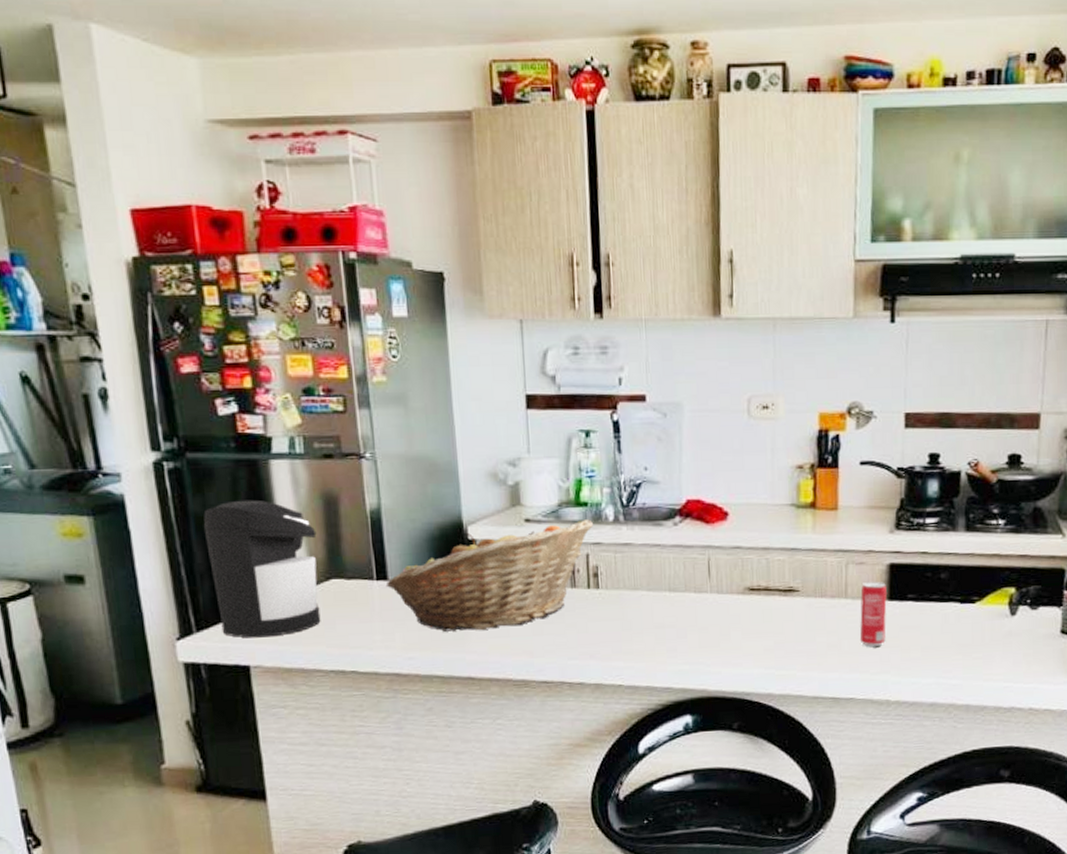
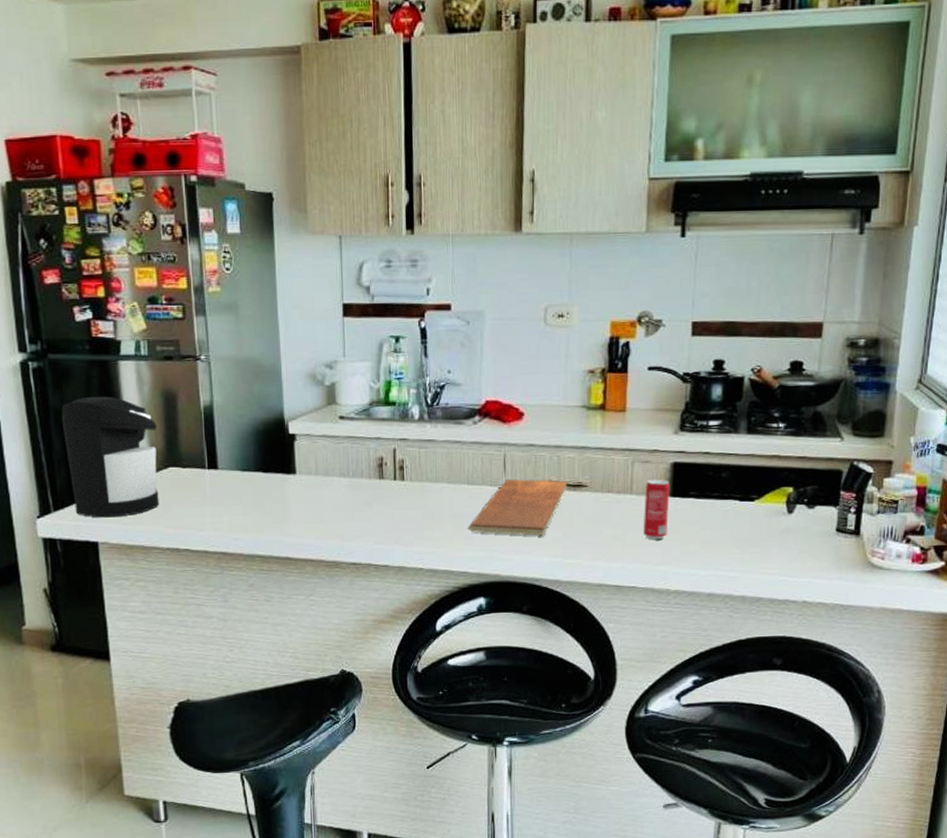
fruit basket: present [385,518,593,632] -> none [216,416,400,516]
chopping board: none [671,584,777,646] -> present [468,479,567,536]

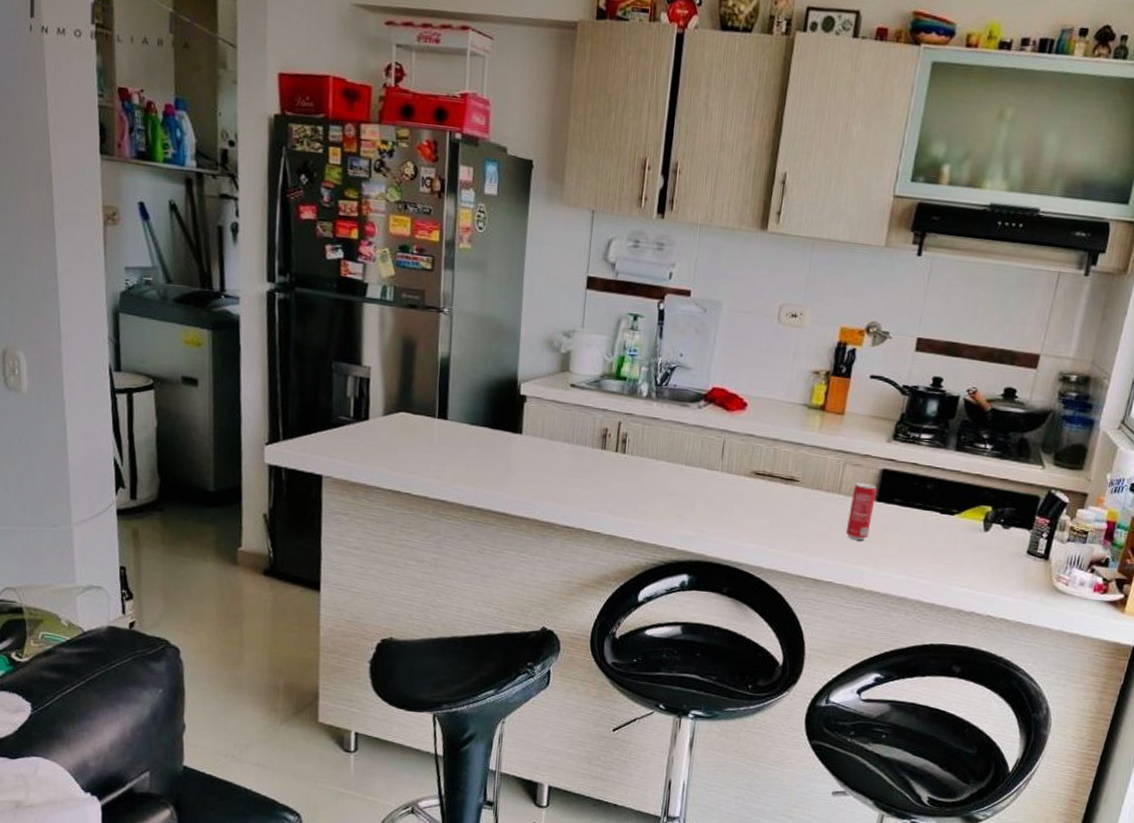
coffee maker: present [62,396,159,518] -> none [301,333,394,454]
chopping board: present [468,479,567,536] -> none [681,465,780,523]

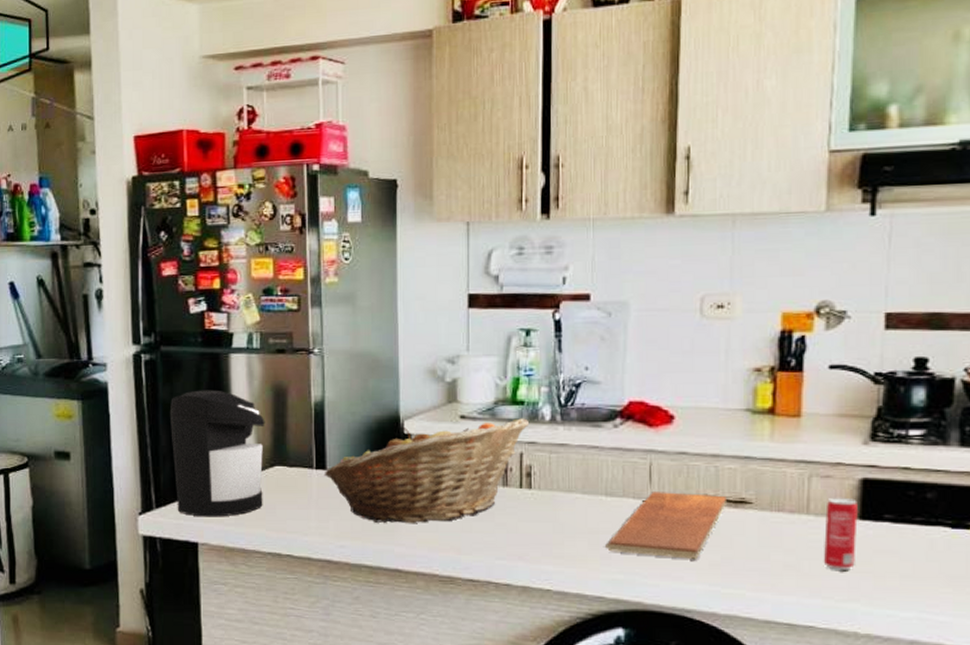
coffee maker: none [301,333,394,454] -> present [170,390,265,517]
fruit basket: none [445,389,628,475] -> present [324,417,529,523]
chopping board: none [681,465,780,523] -> present [605,492,726,559]

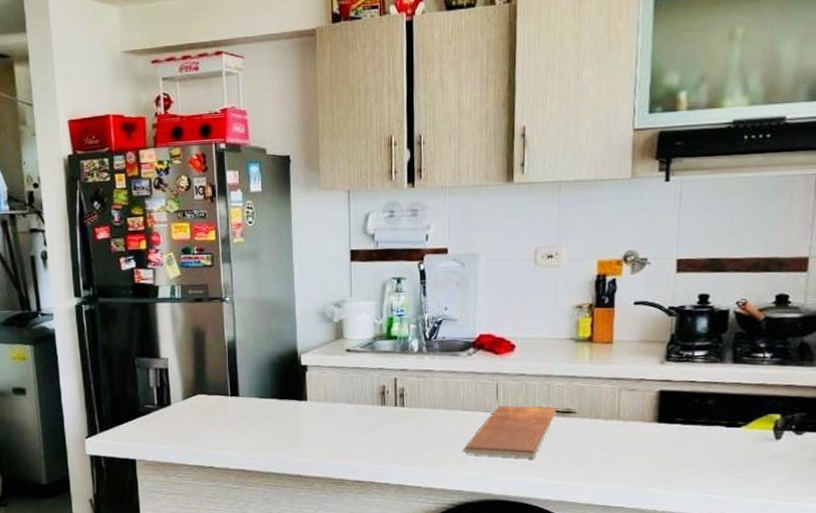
coffee maker: present [170,390,265,517] -> none [108,333,188,438]
fruit basket: present [324,417,529,523] -> none [237,349,401,438]
beverage can: present [823,497,858,570] -> none [630,405,656,463]

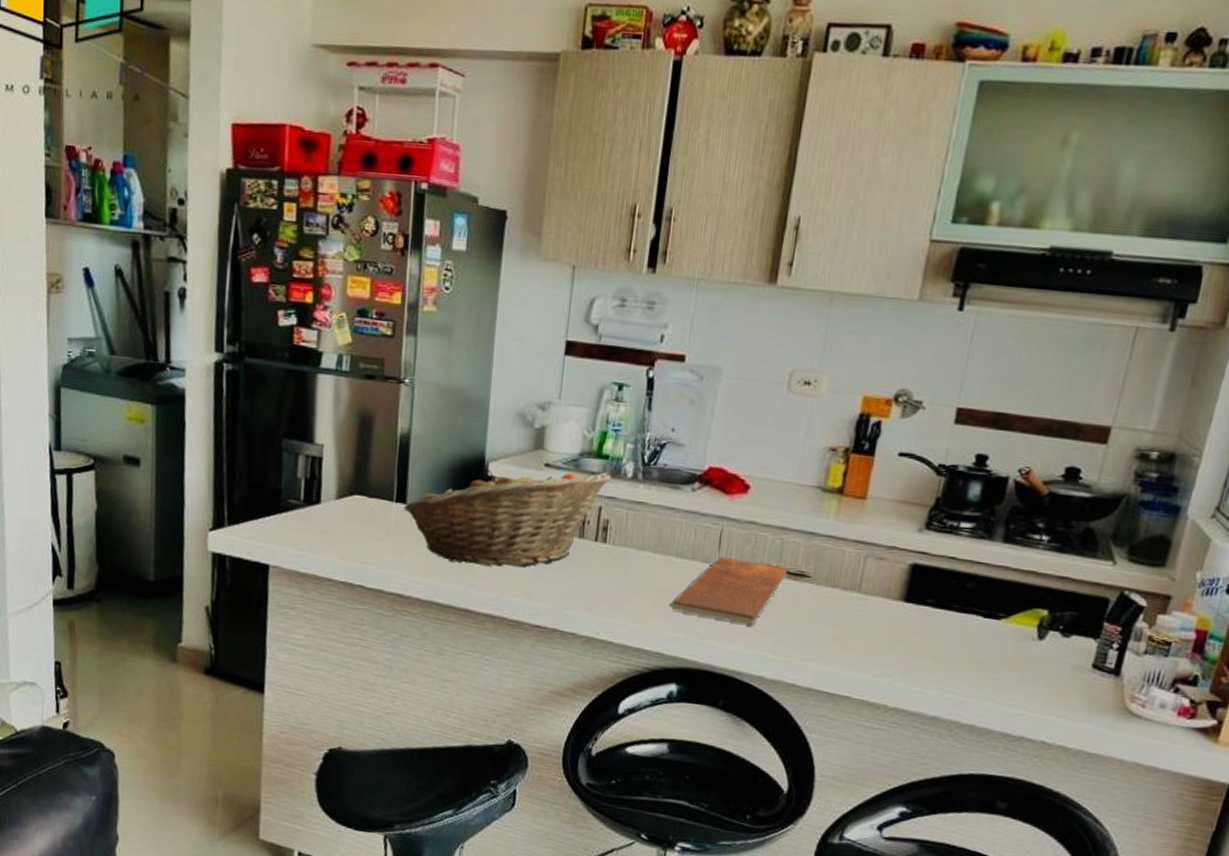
fruit basket: none [237,349,401,438] -> present [403,469,611,567]

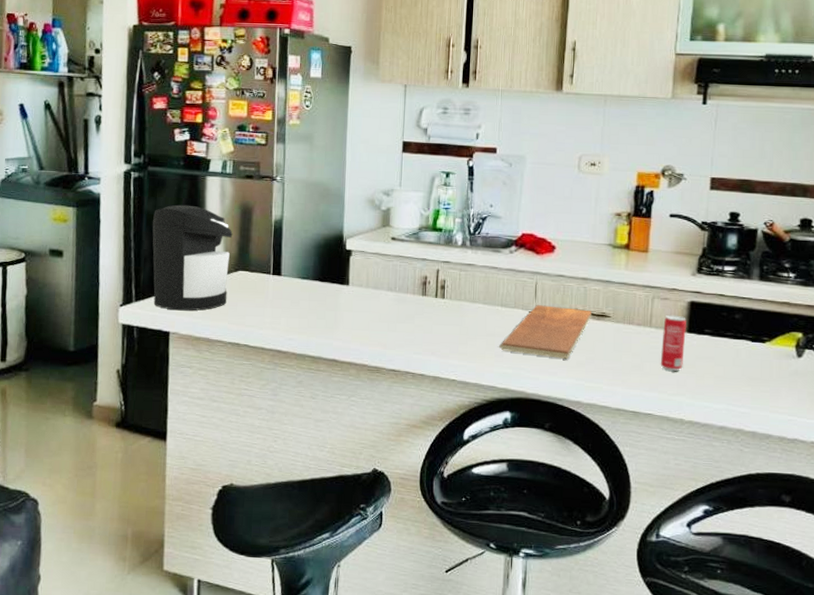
coffee maker: none [249,408,348,541] -> present [152,204,233,311]
fruit basket: present [403,469,611,567] -> none [279,241,445,323]
beverage can: none [866,578,905,648] -> present [660,314,686,371]

